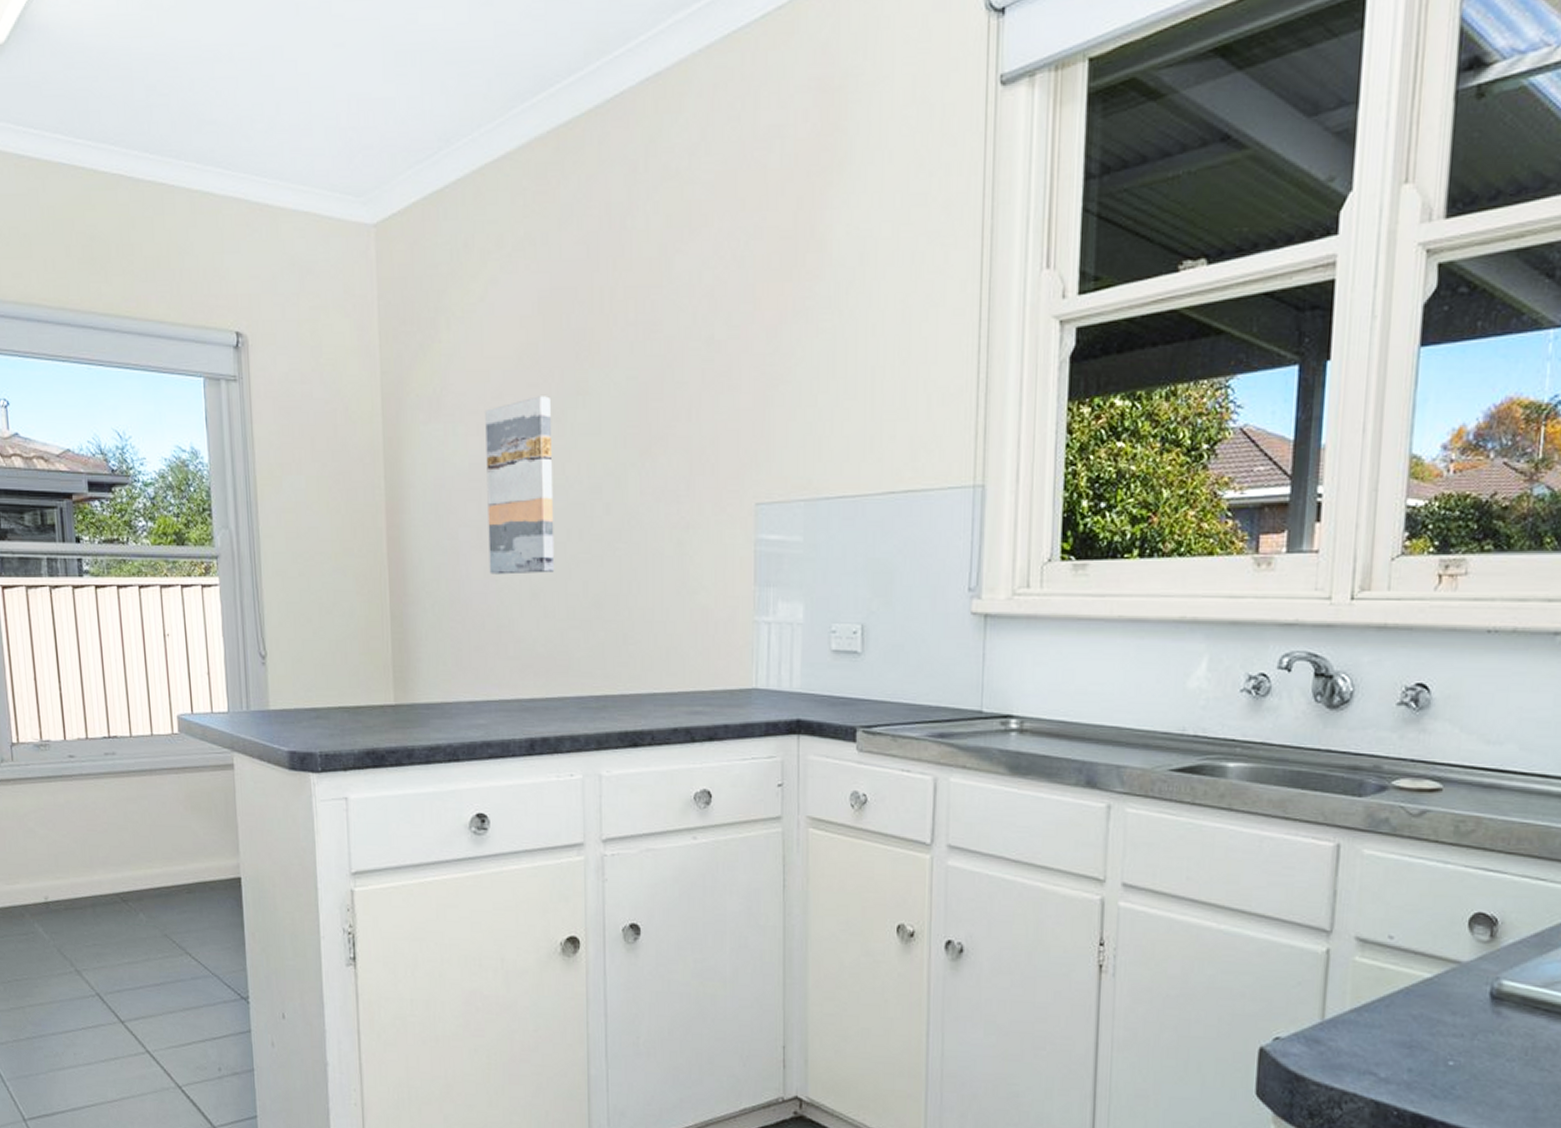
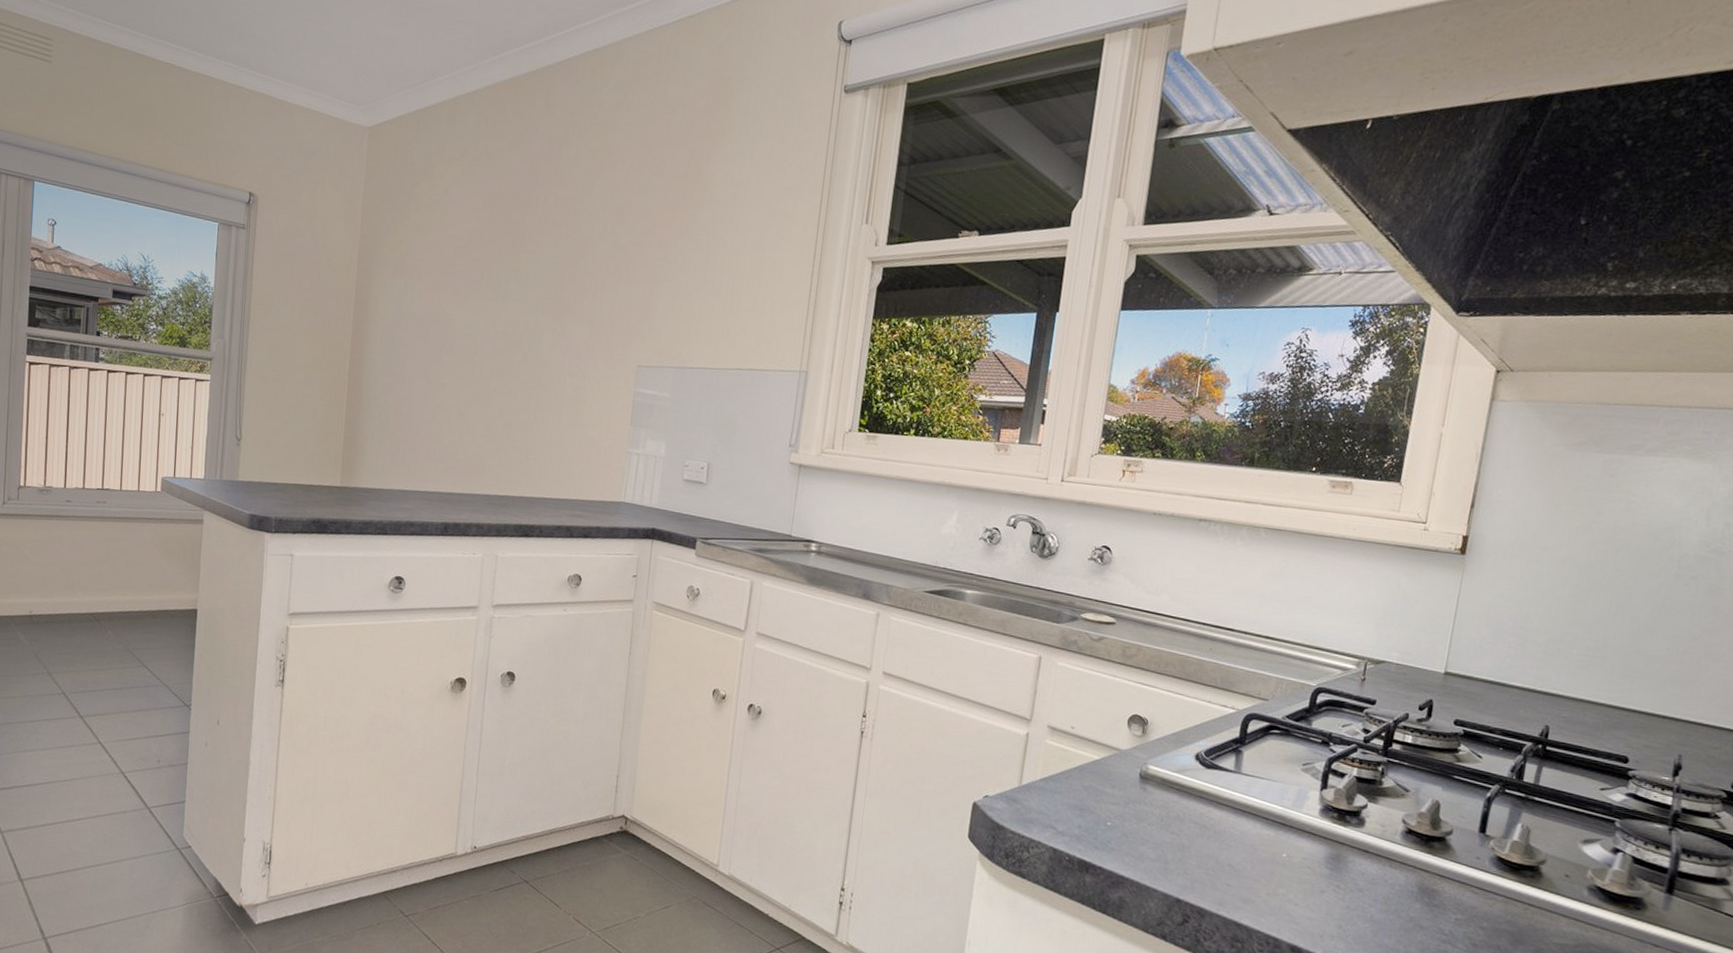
wall art: present [485,396,555,575] -> none [427,268,490,400]

